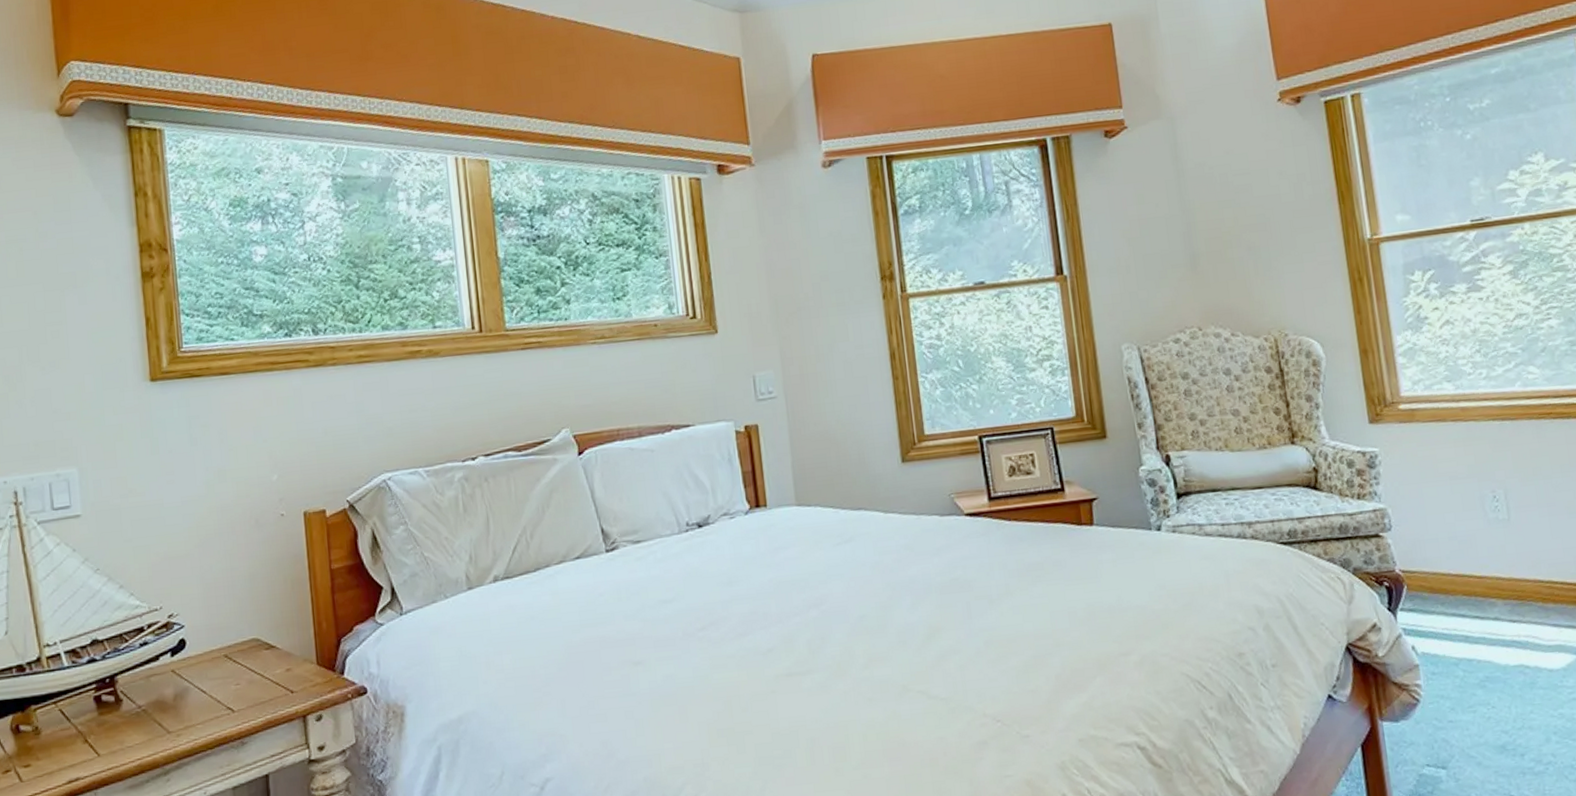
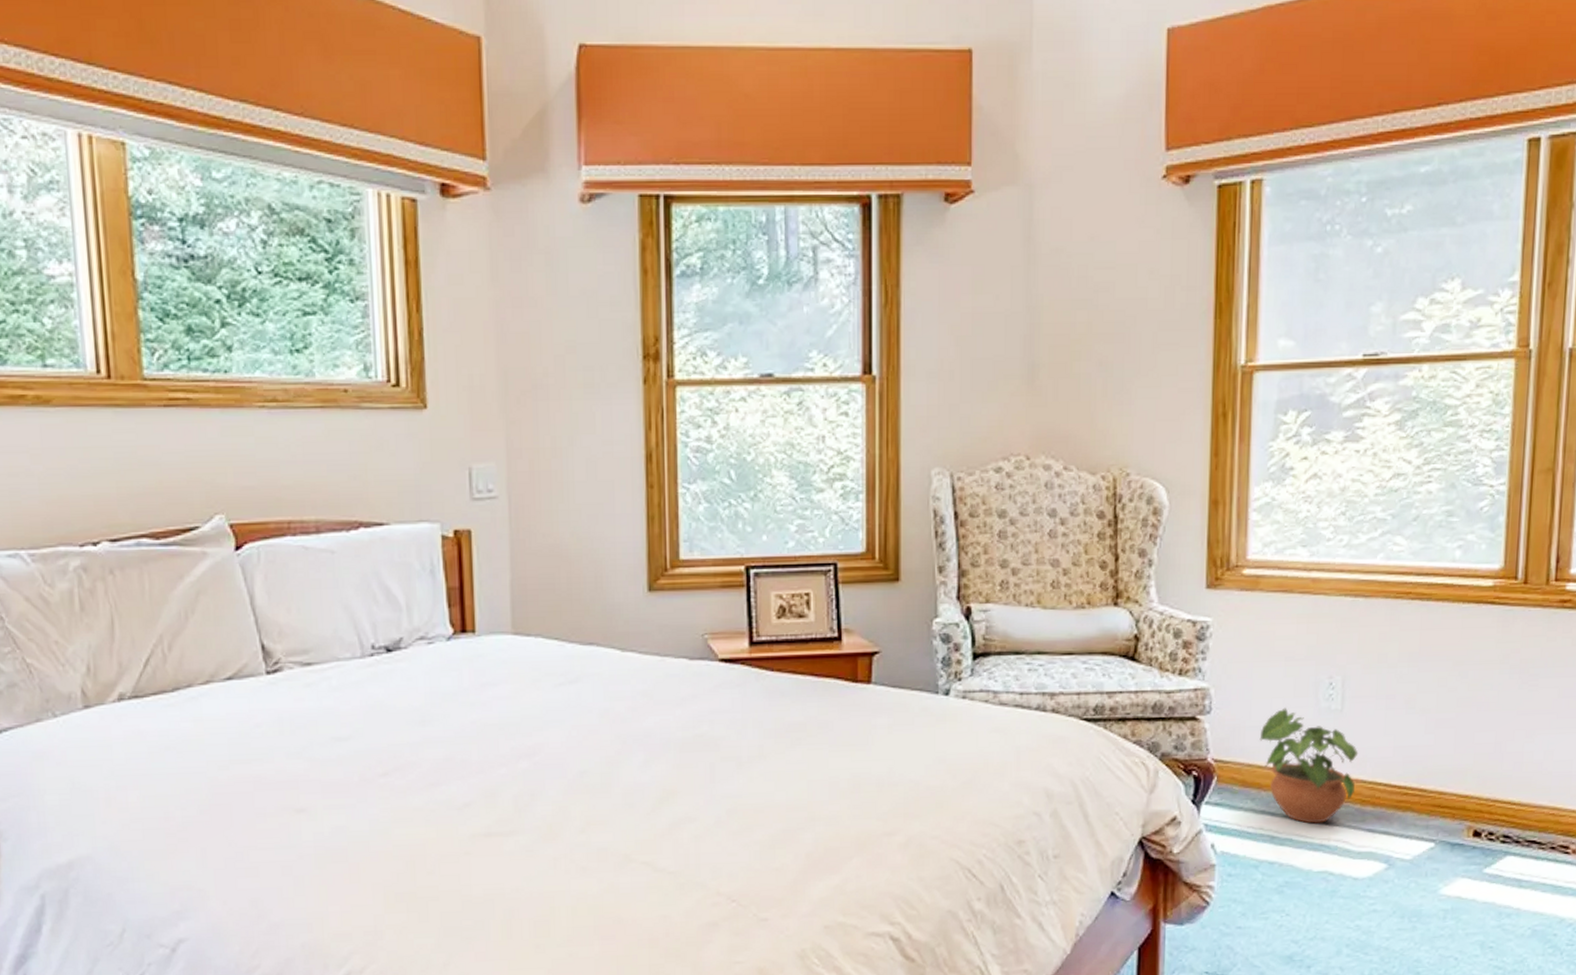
potted plant: none [1439,520,1534,623] -> present [1259,707,1359,824]

